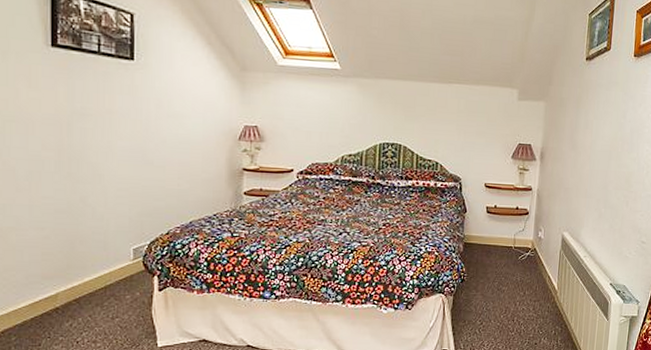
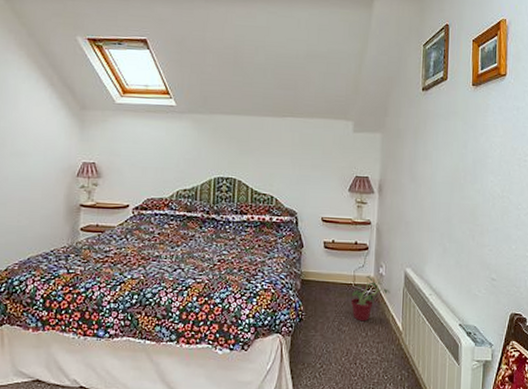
potted plant: none [510,238,548,282] -> present [350,275,390,322]

